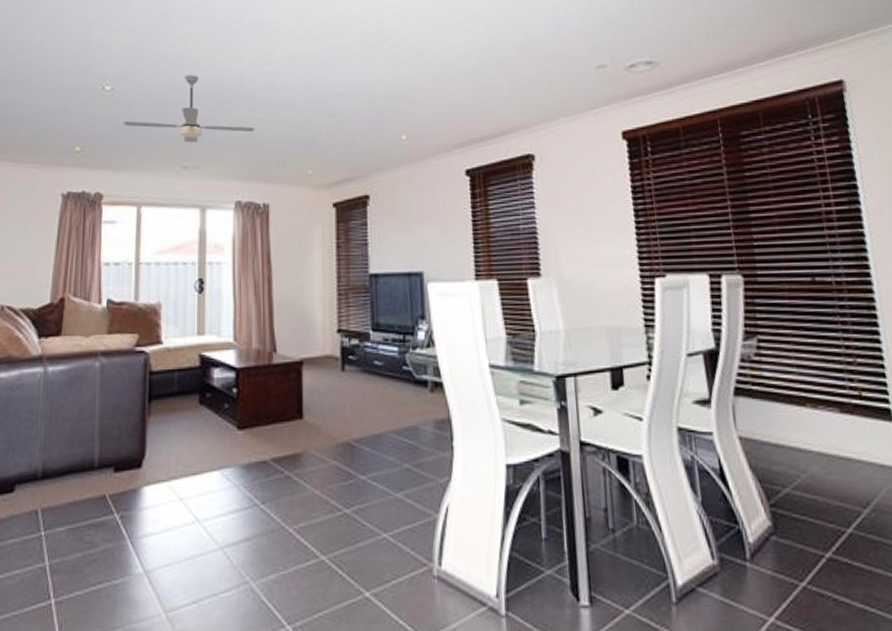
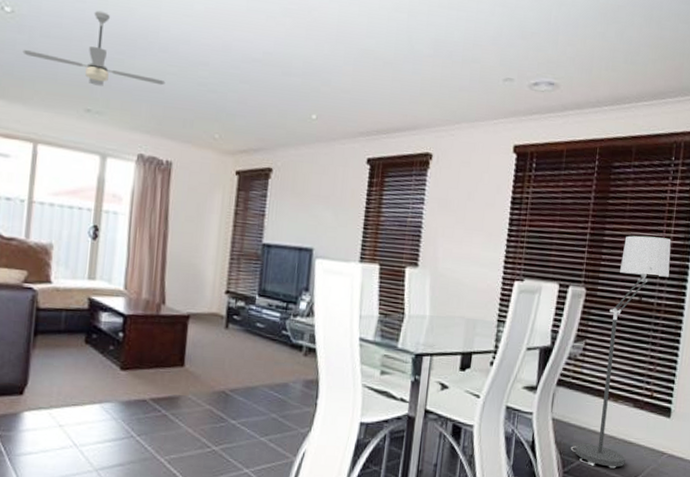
floor lamp: none [771,205,849,495] -> present [570,235,671,469]

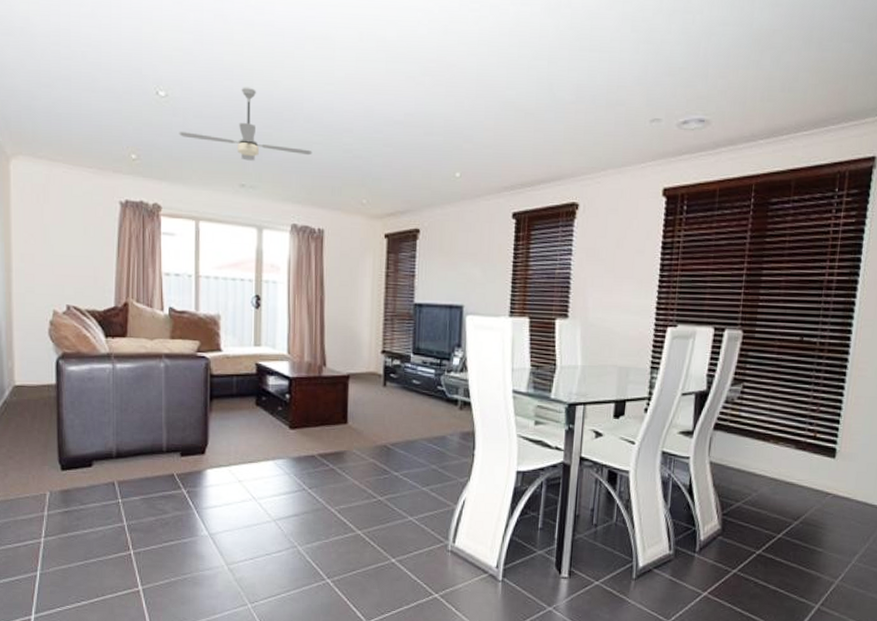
floor lamp: present [570,235,671,469] -> none [729,273,835,510]

